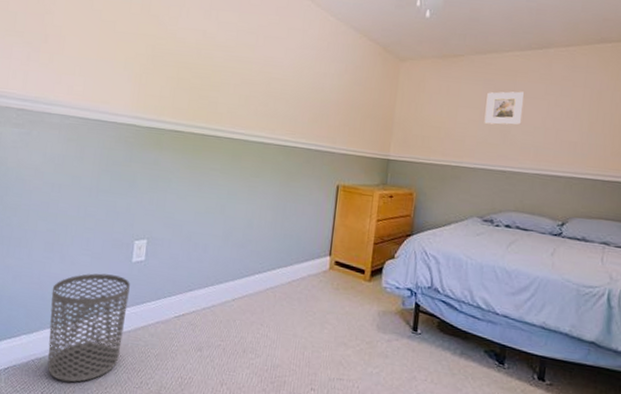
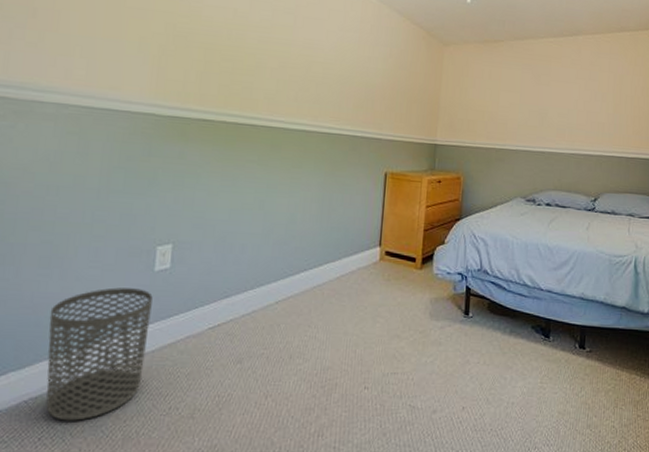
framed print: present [484,91,525,125] -> none [524,76,559,108]

